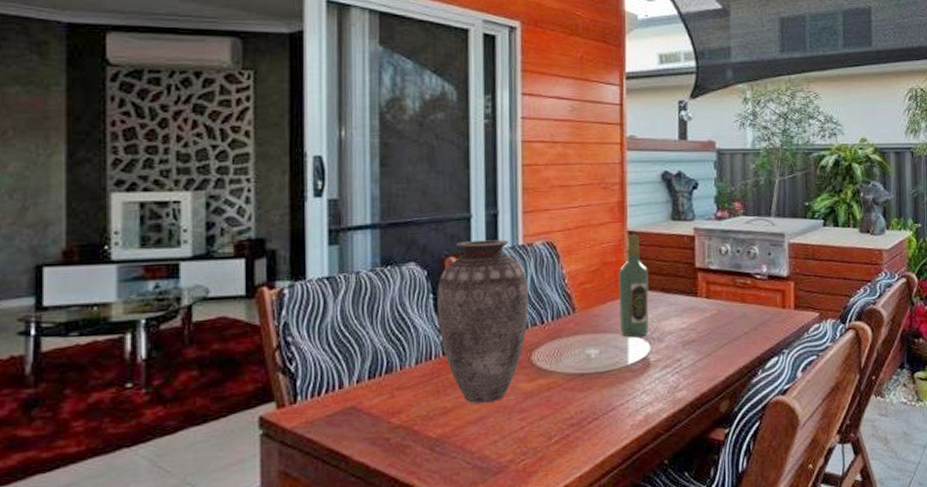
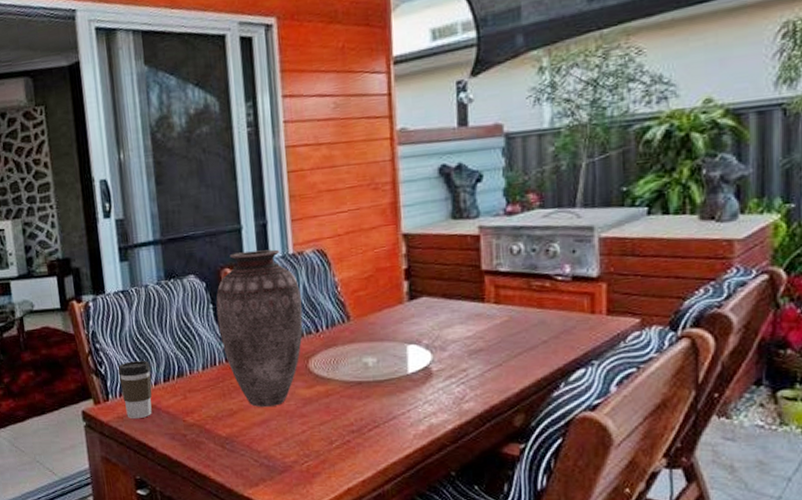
coffee cup: none [312,355,354,424] -> present [118,360,152,419]
wine bottle: present [618,234,649,338] -> none [394,237,430,346]

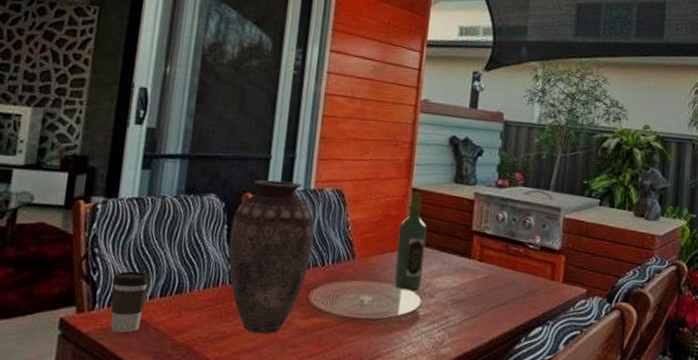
wine bottle: none [394,237,430,346] -> present [394,191,427,290]

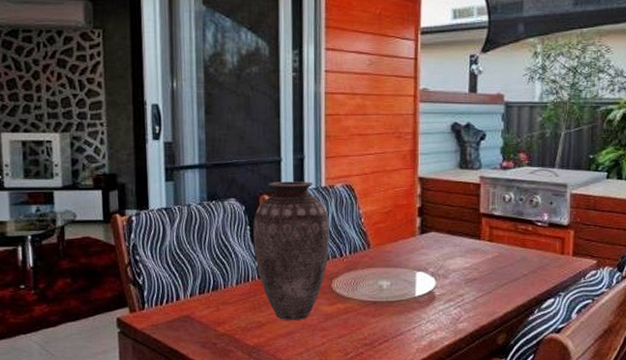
coffee cup: present [110,271,150,333] -> none [155,274,188,328]
wine bottle: present [394,191,427,290] -> none [409,180,436,273]

